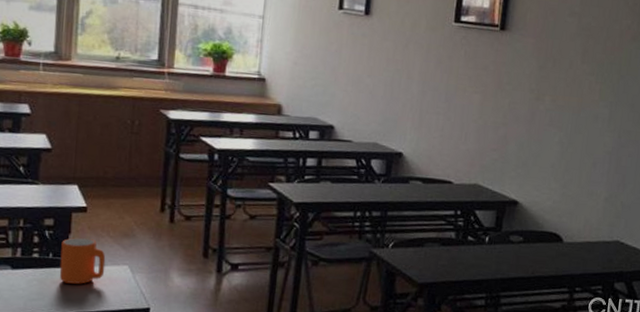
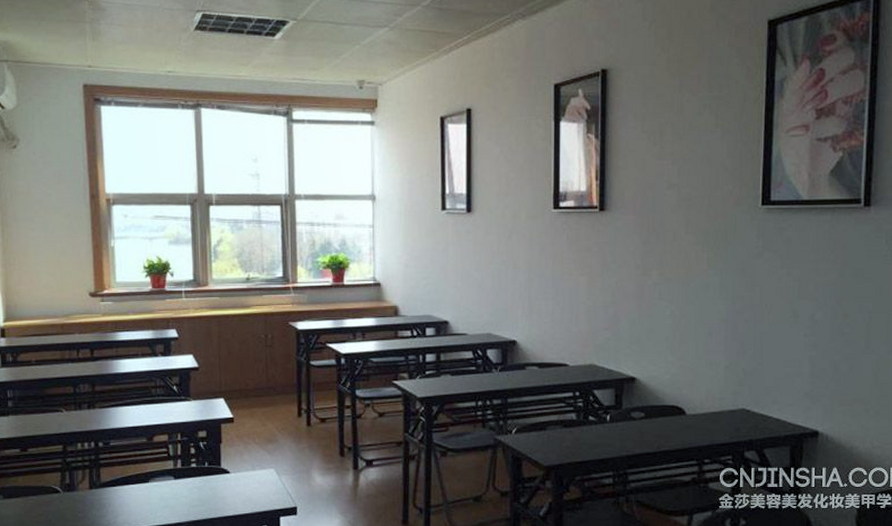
mug: present [59,237,106,284] -> none [215,446,254,489]

